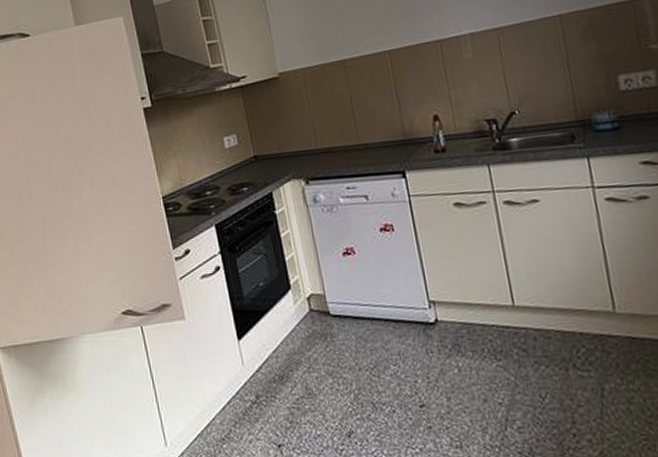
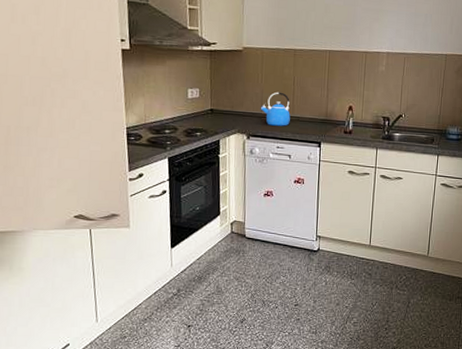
kettle: none [314,116,357,162] -> present [260,92,290,126]

